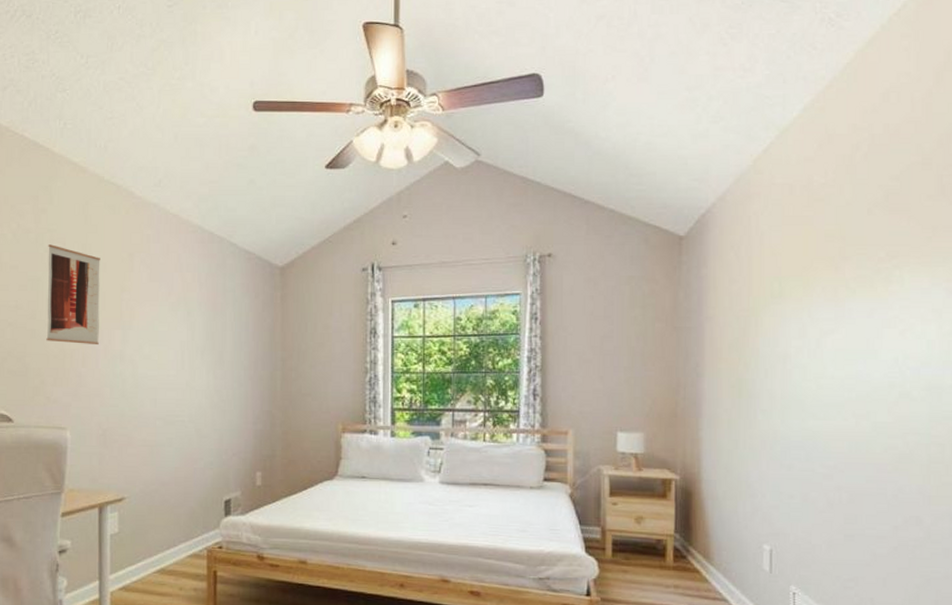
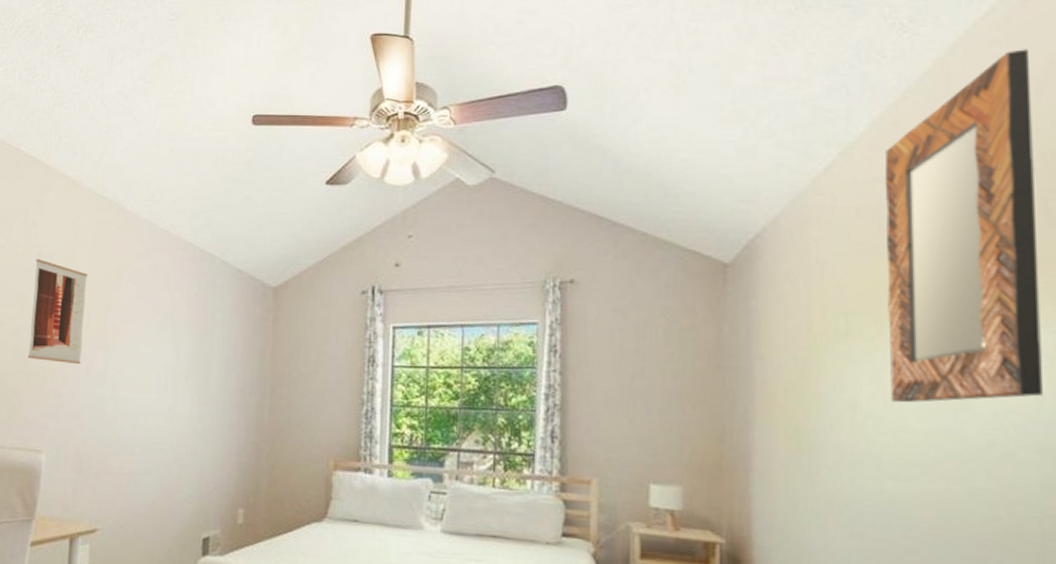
home mirror: none [813,42,934,354] -> present [884,49,1043,403]

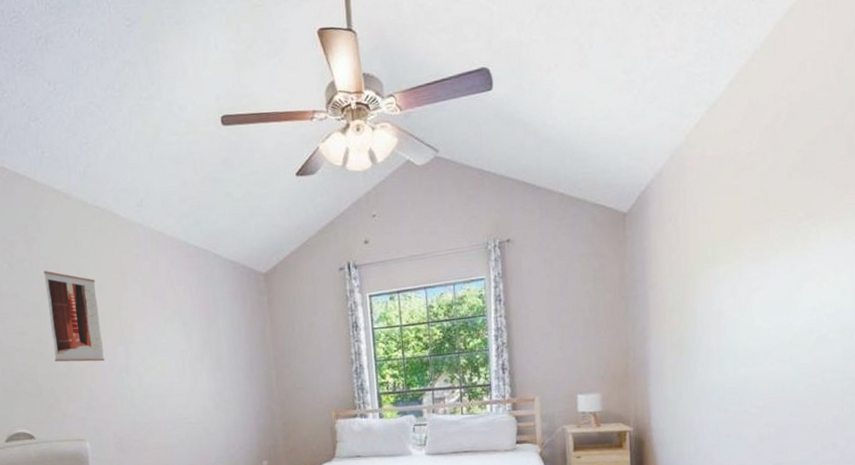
home mirror: present [884,49,1043,403] -> none [739,10,846,309]

